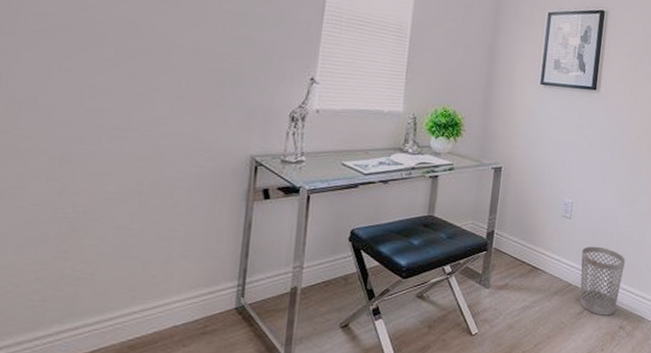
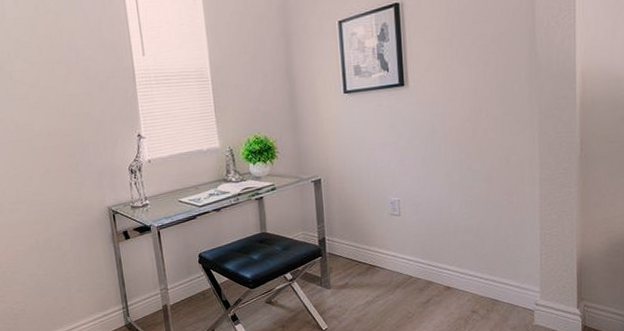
wastebasket: present [579,246,625,316] -> none [417,237,467,303]

